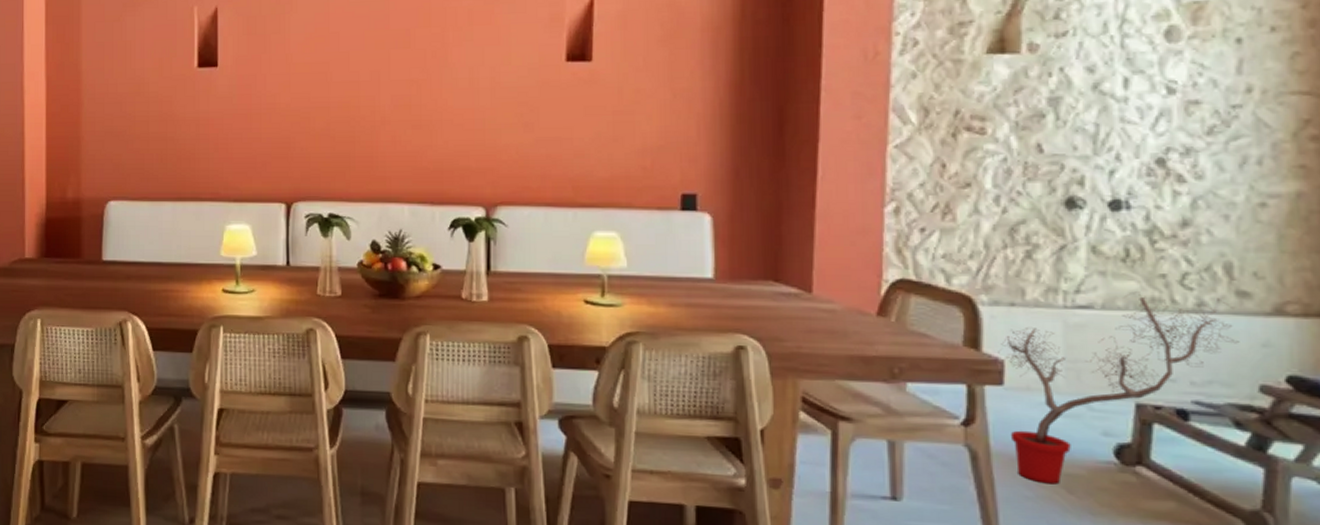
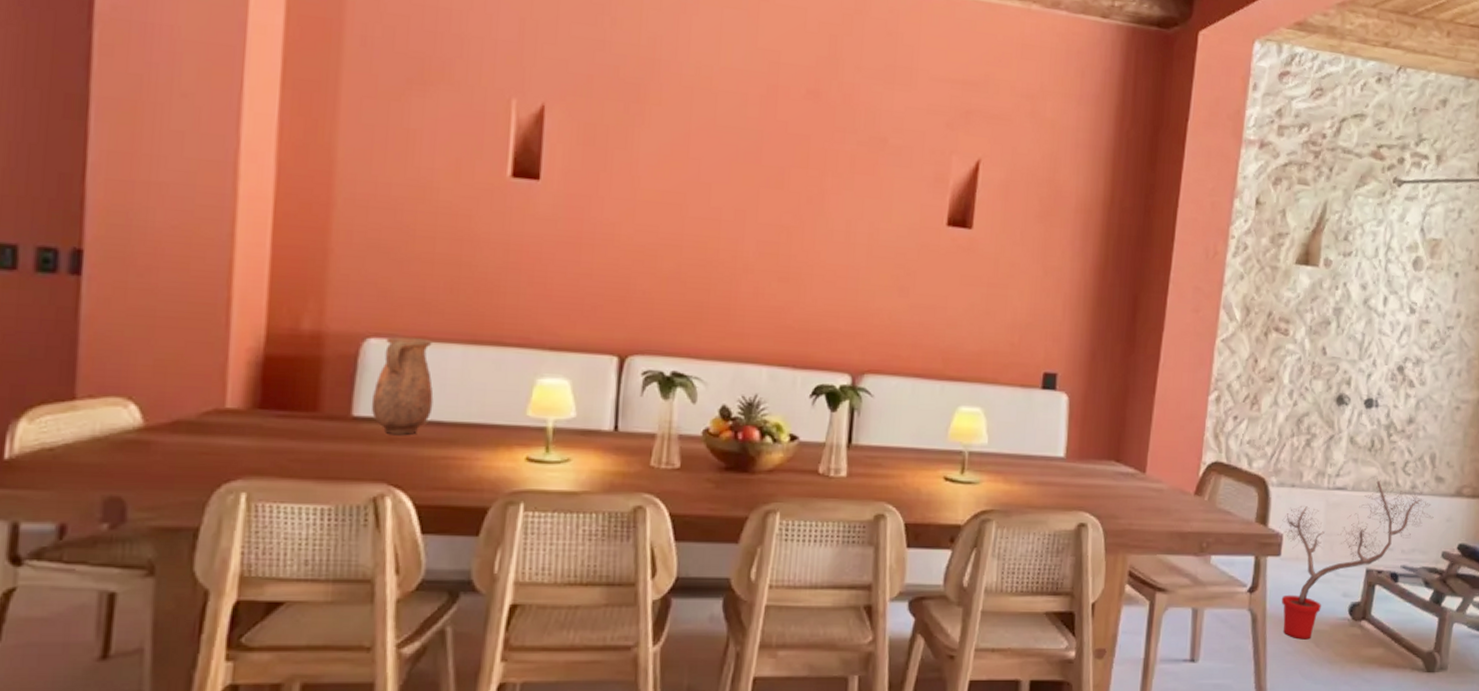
pitcher: none [114,199,155,275] -> present [371,336,434,436]

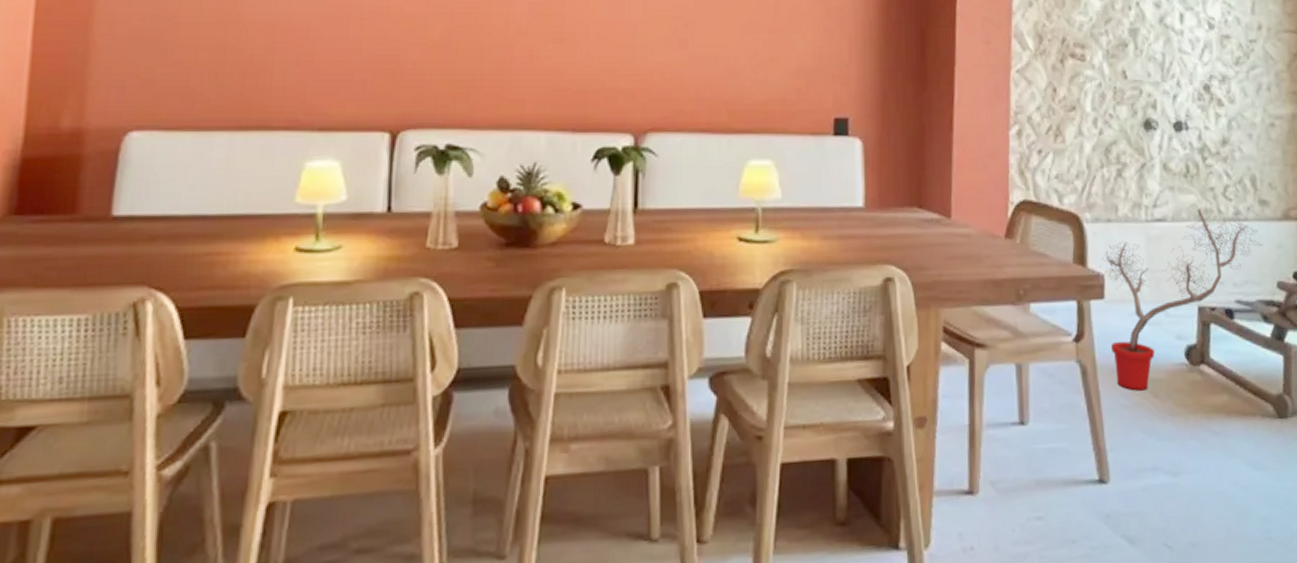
pitcher: present [371,336,434,436] -> none [132,128,198,234]

